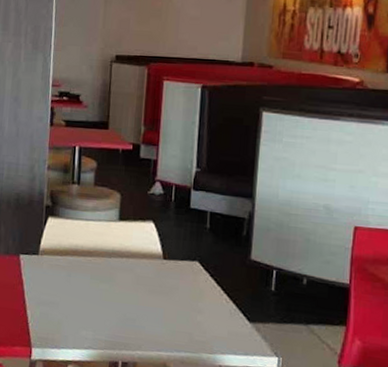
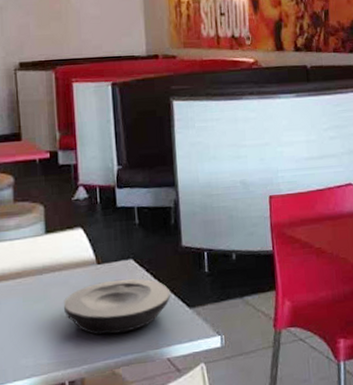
plate: none [126,277,233,331] -> present [63,279,171,335]

